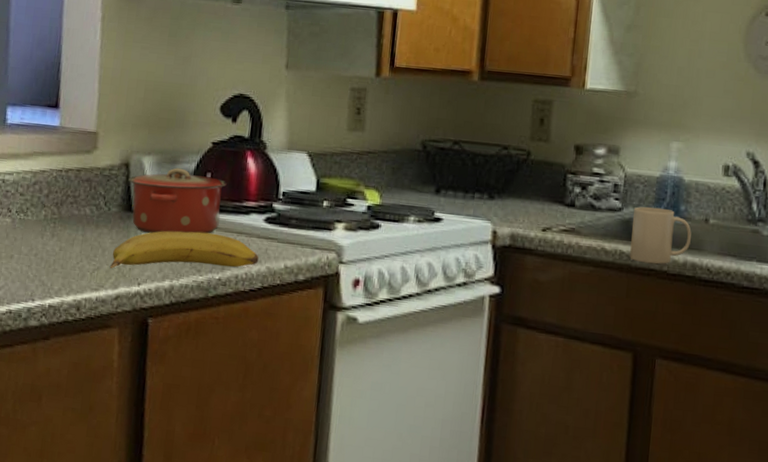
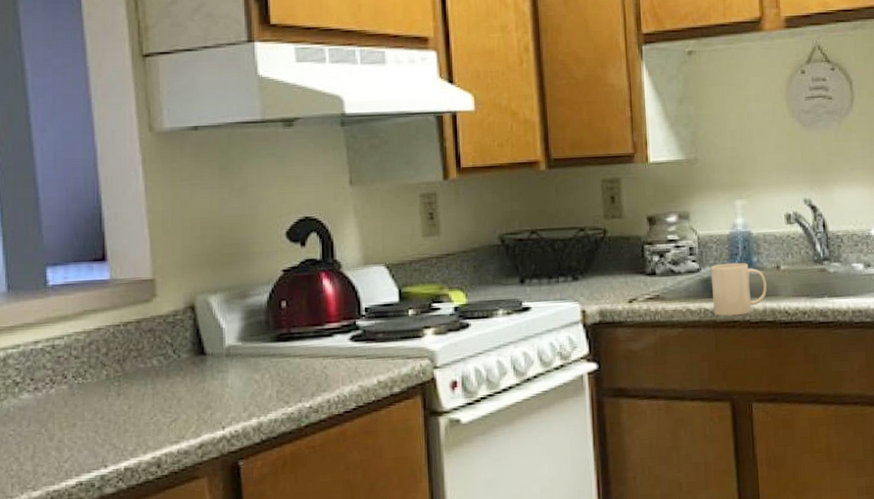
fruit: present [109,230,259,269] -> none [188,361,349,417]
casserole: present [128,168,228,234] -> none [196,301,306,374]

